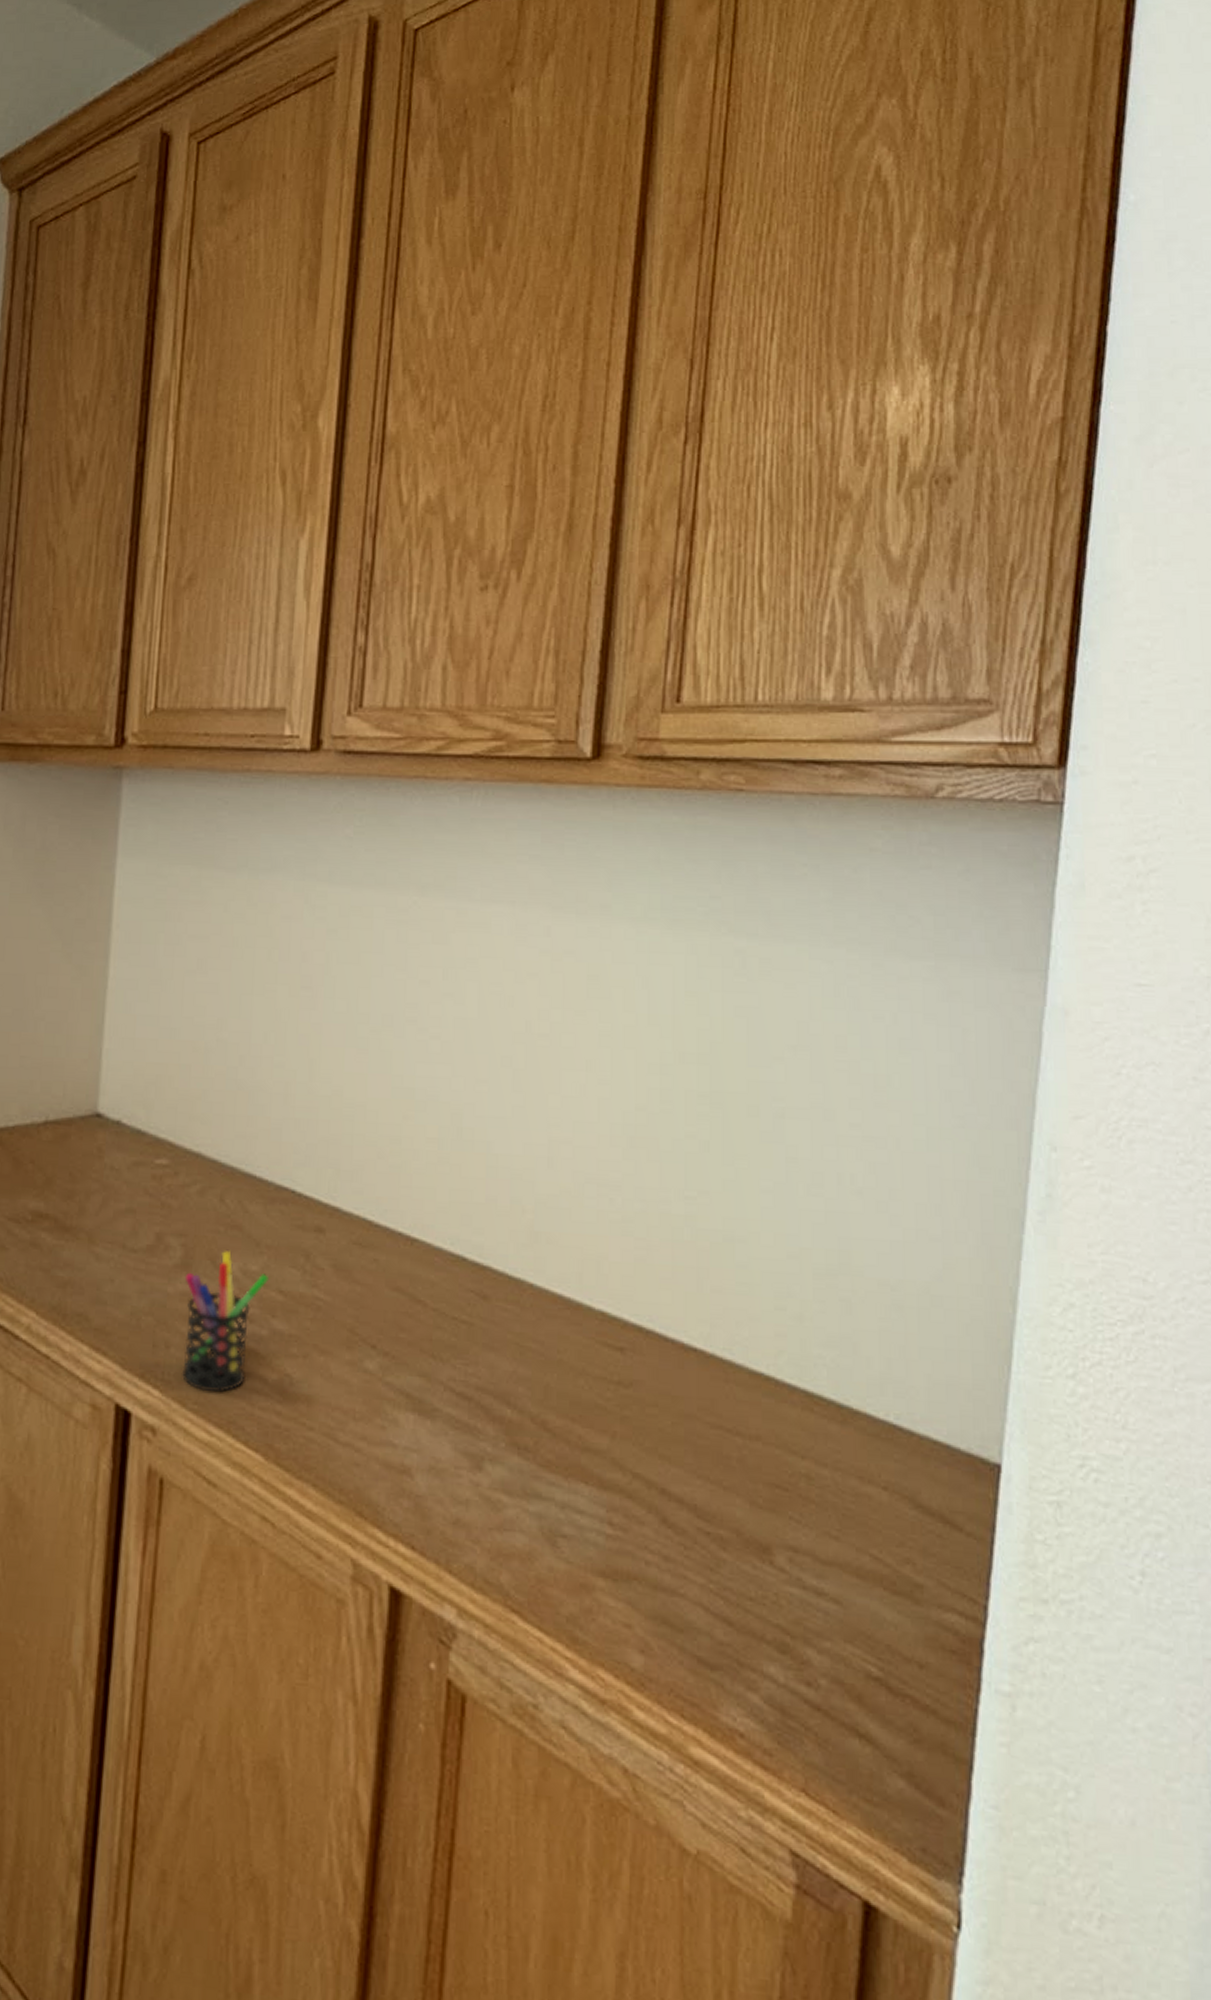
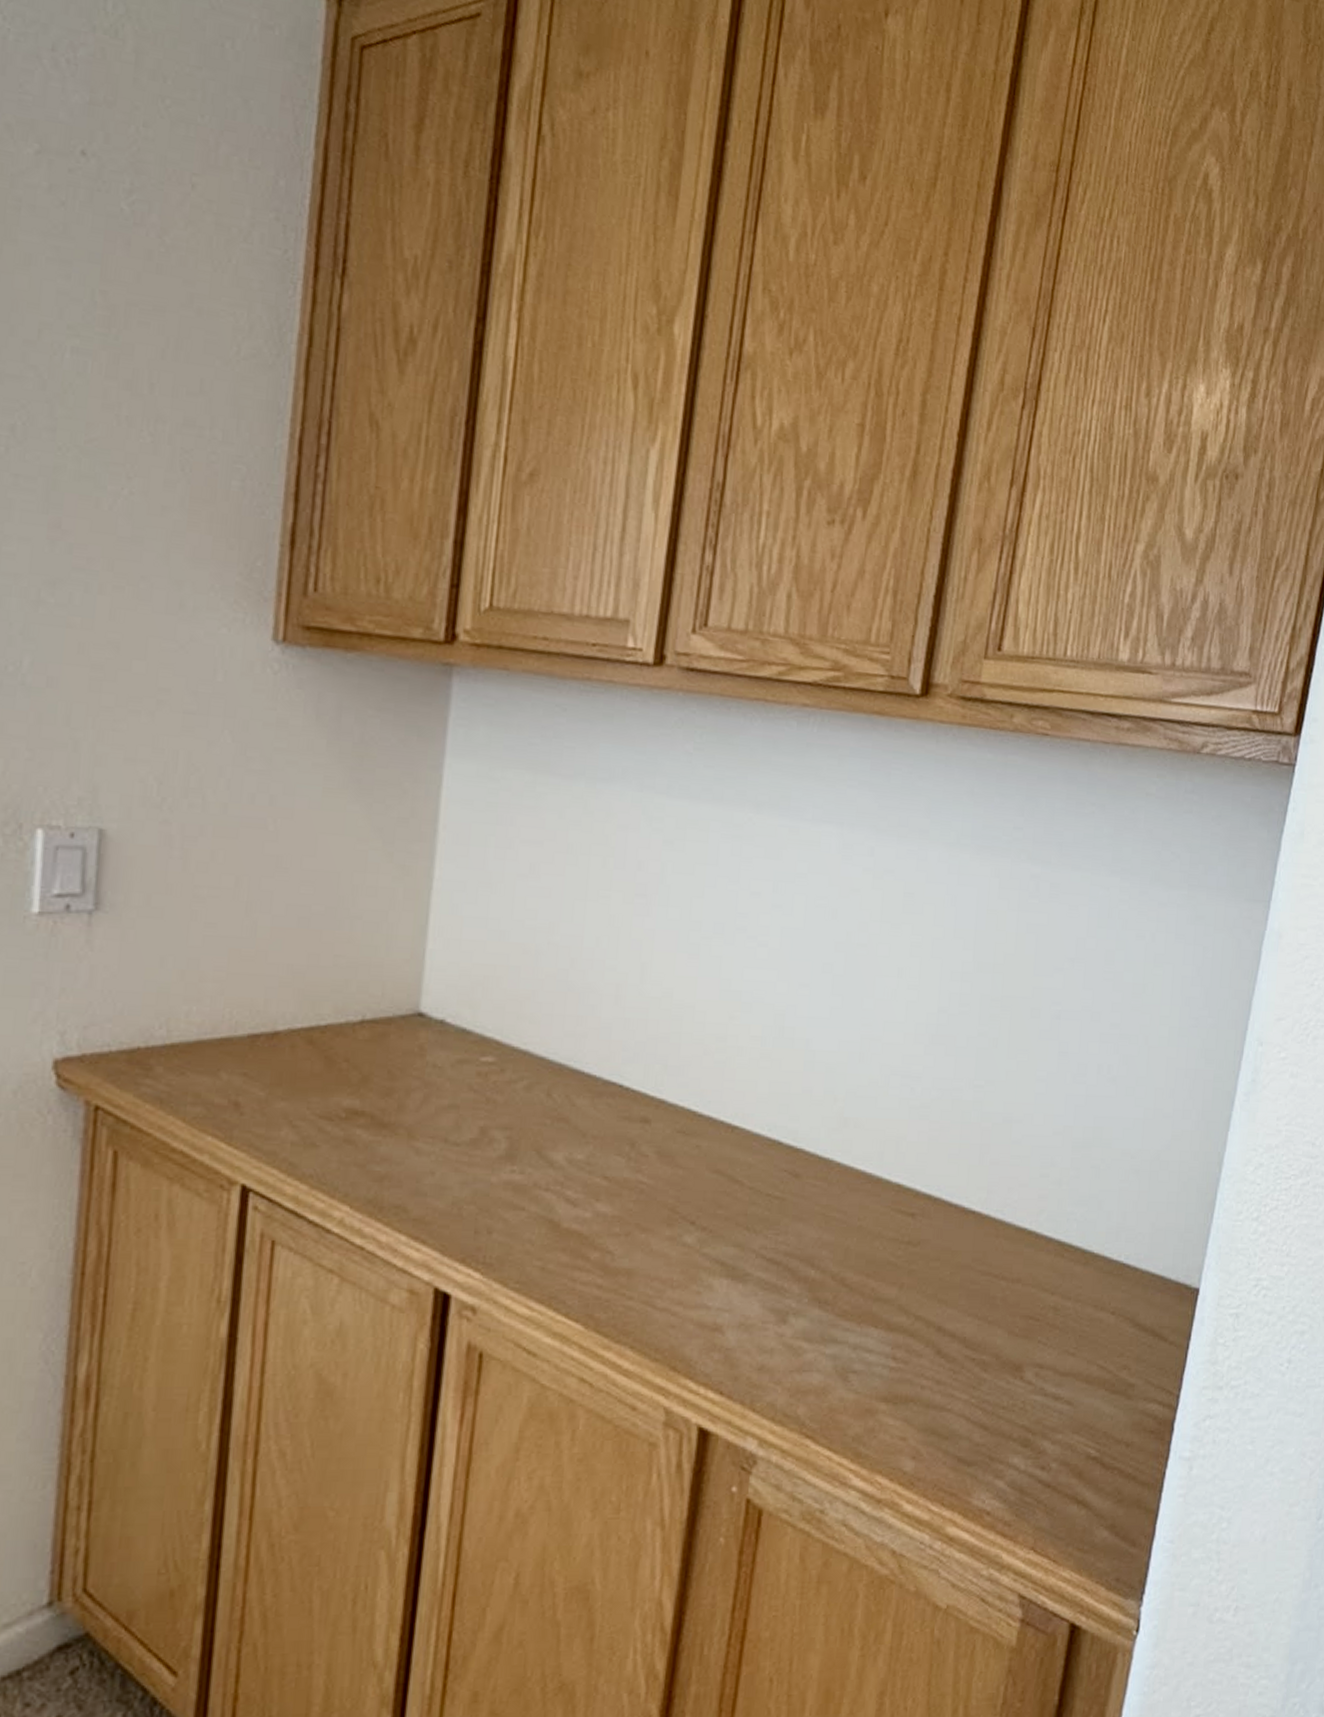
pen holder: present [182,1251,268,1393] -> none [504,1142,594,1272]

